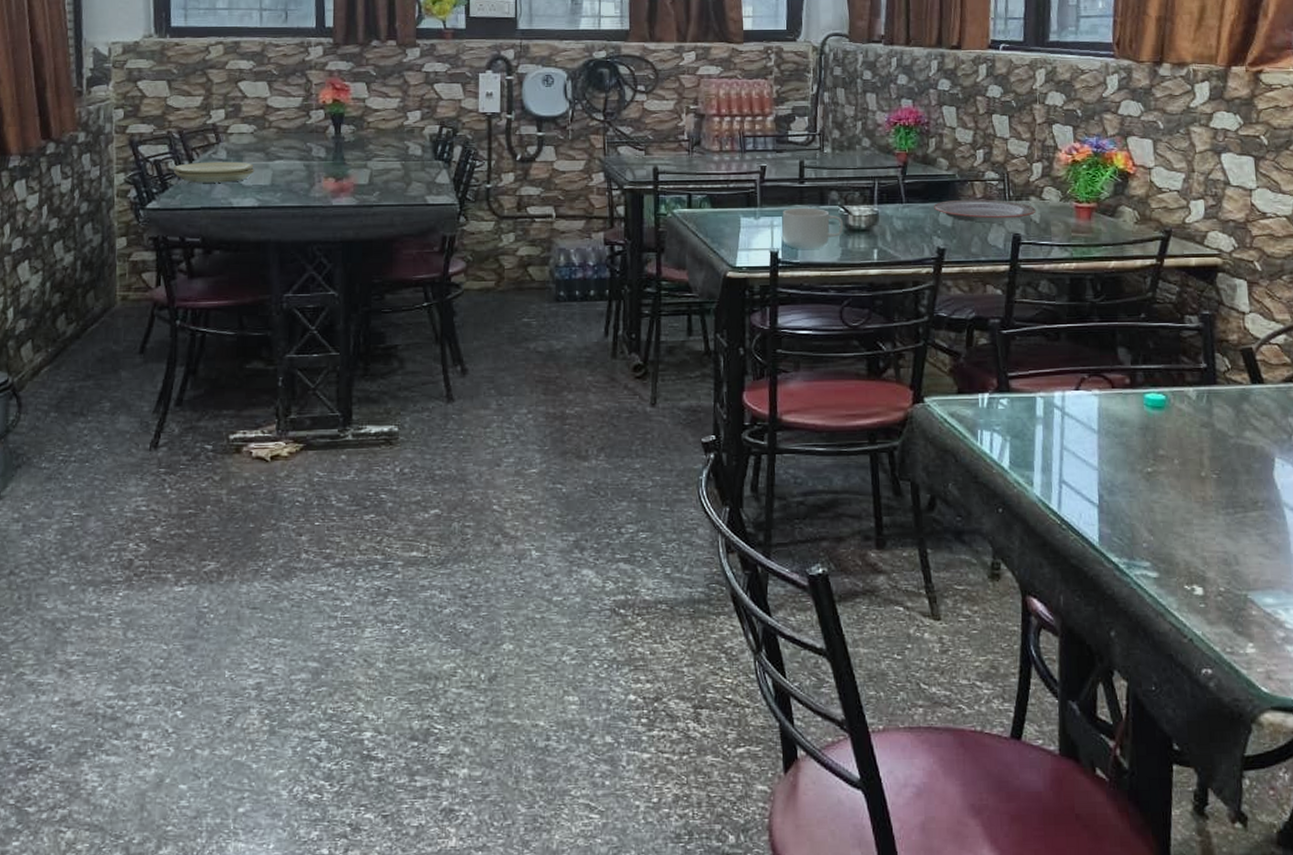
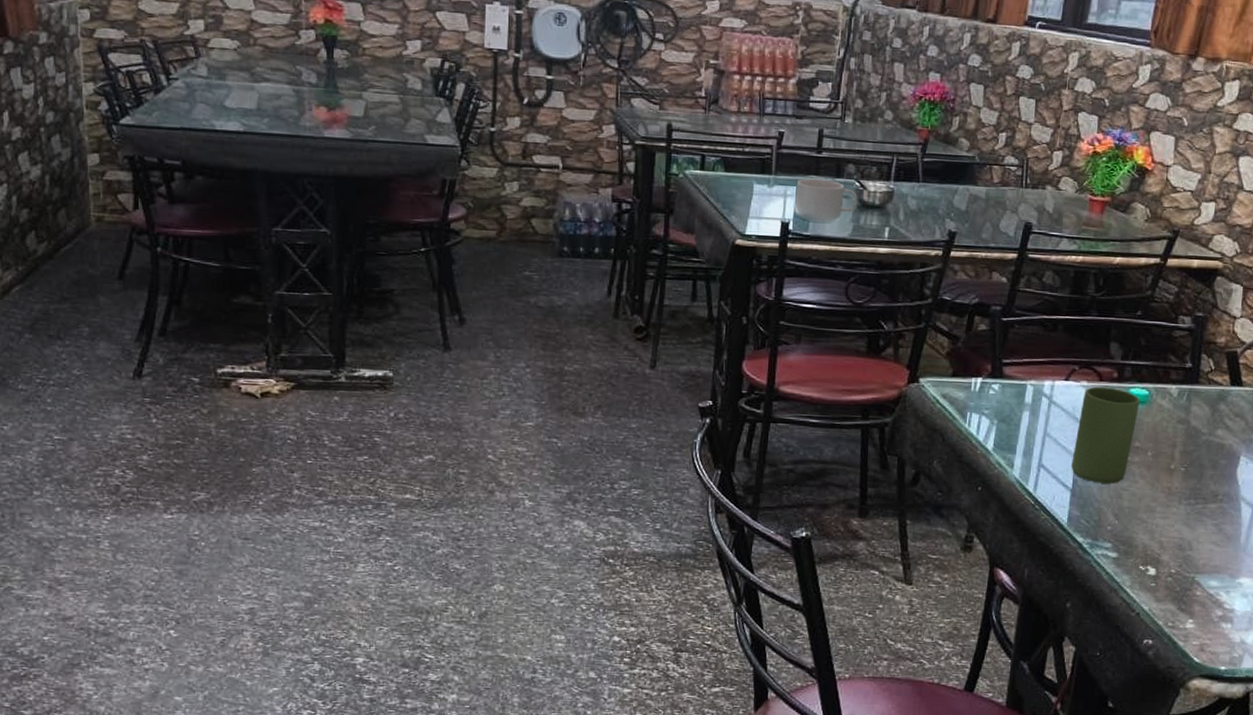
plate: present [173,161,255,183] -> none [148,77,239,103]
plate: present [933,199,1036,223] -> none [949,183,1051,210]
cup: none [1094,394,1158,497] -> present [1071,386,1141,484]

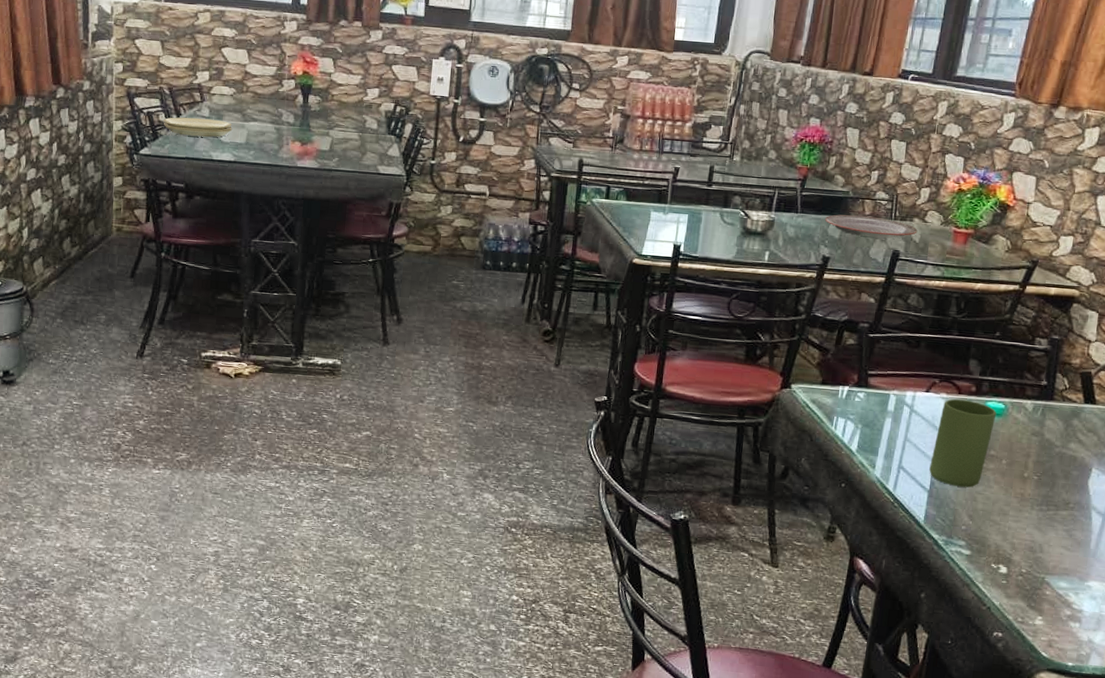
plate: none [148,77,239,103] -> present [163,117,233,138]
cup: present [795,178,858,224] -> none [686,207,742,247]
plate: none [949,183,1051,210] -> present [824,214,918,239]

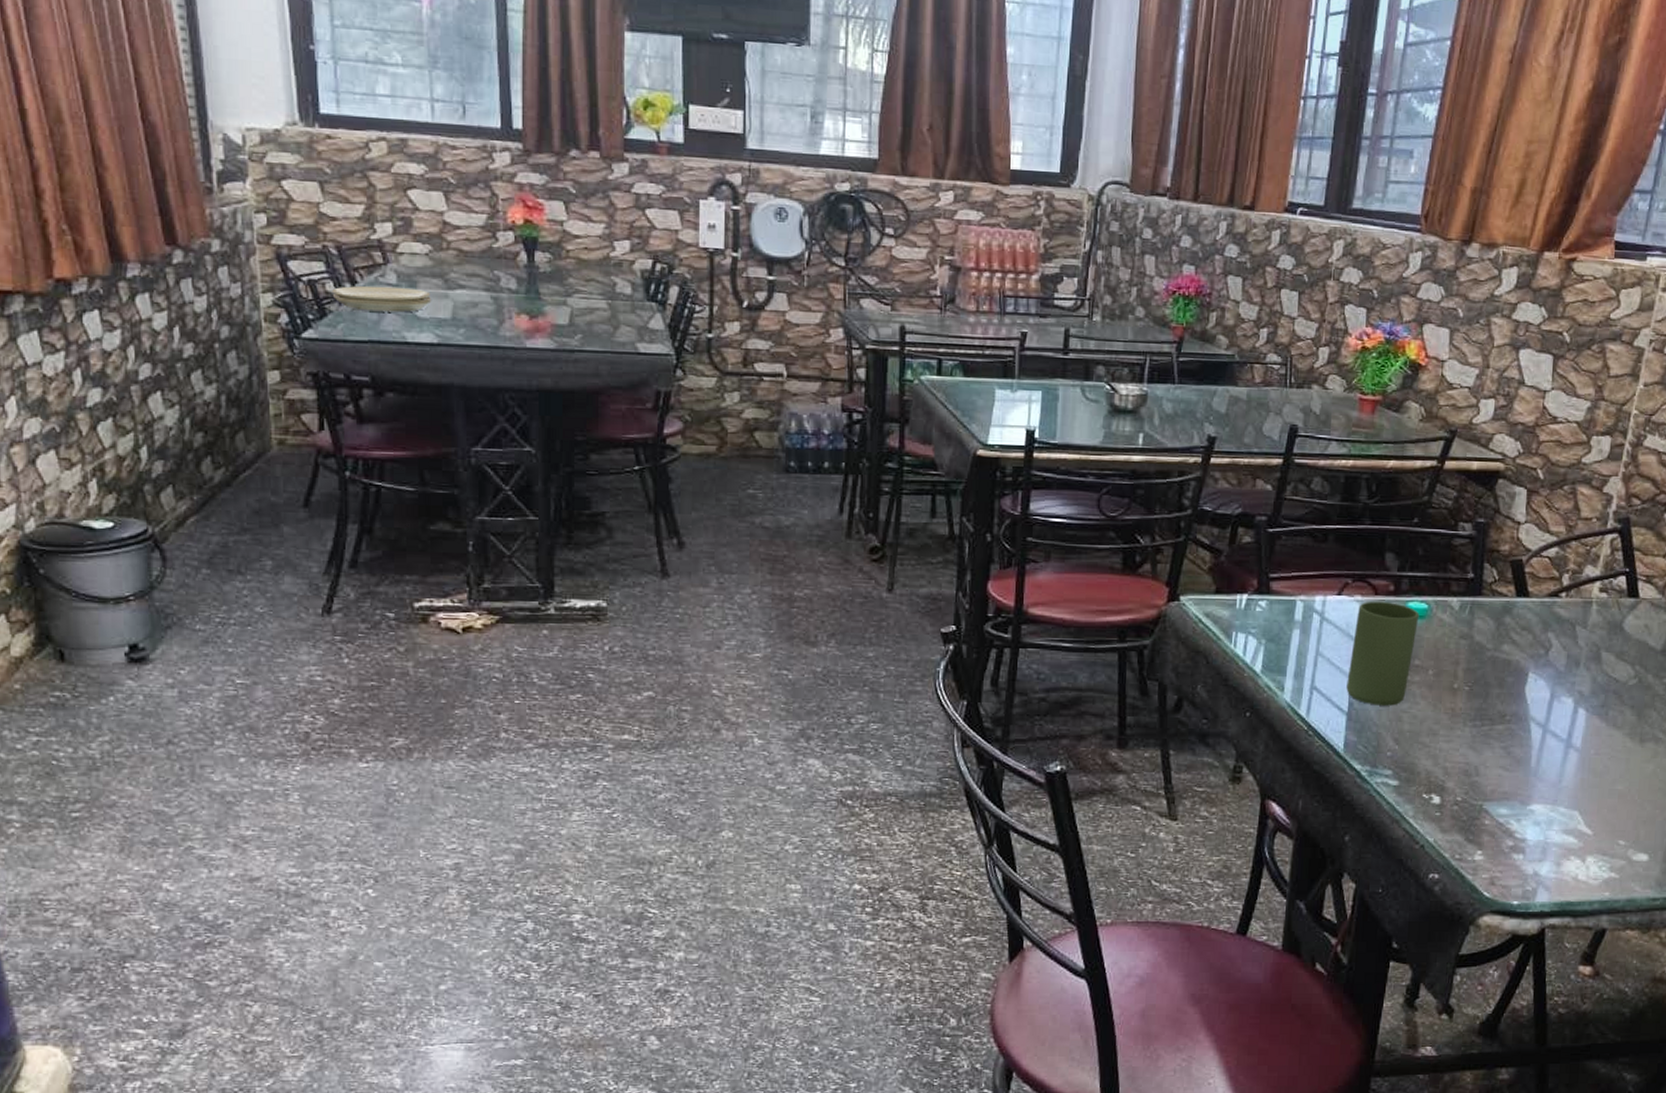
plate: present [824,214,918,239] -> none [1207,383,1318,412]

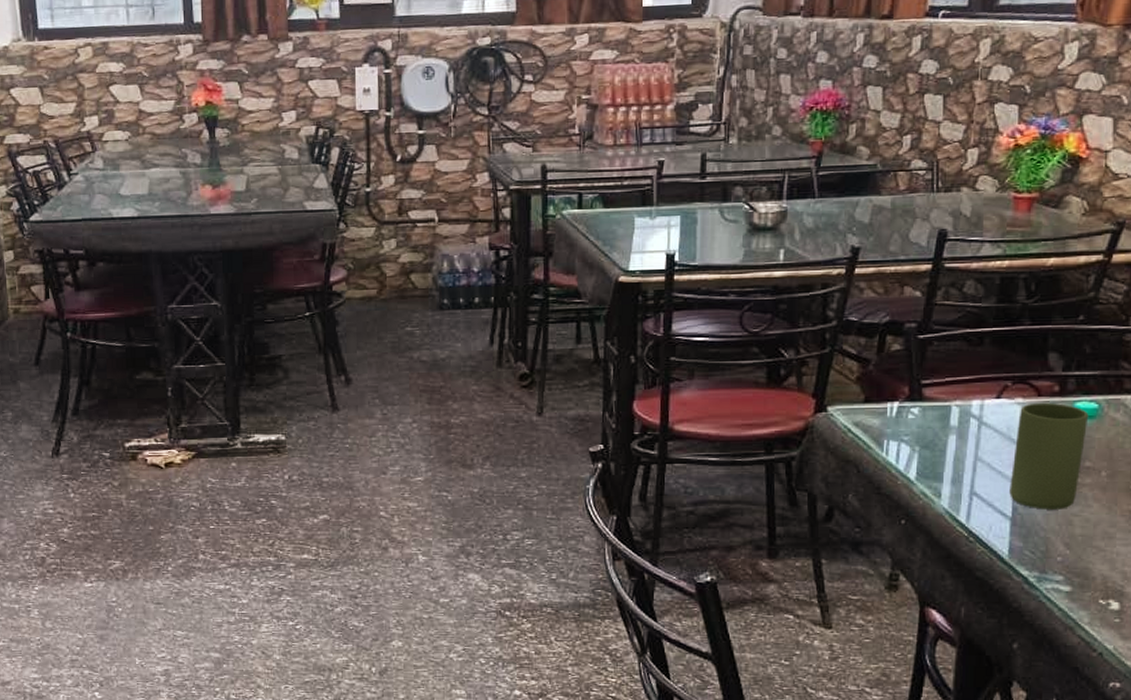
plate: present [332,285,432,313] -> none [52,170,132,194]

